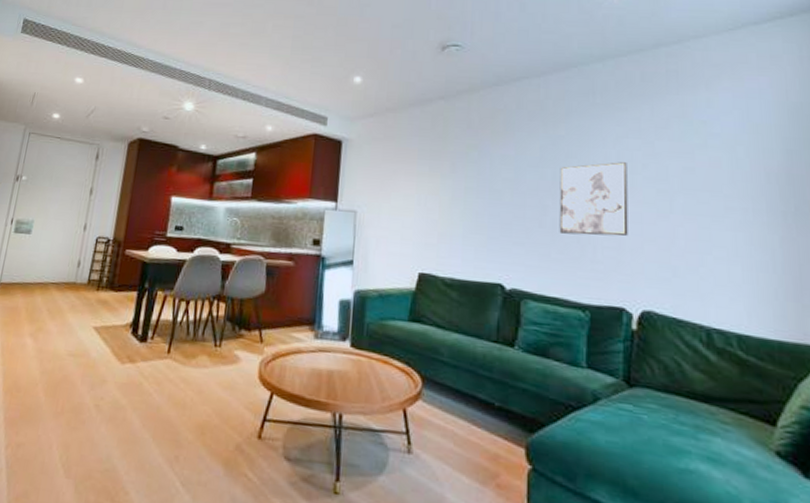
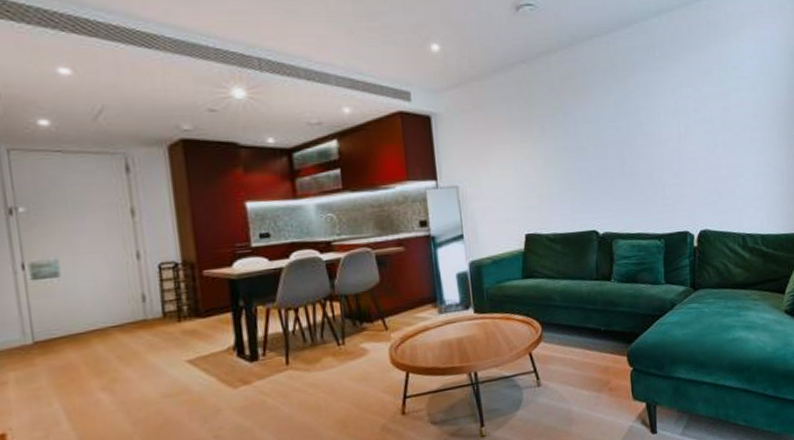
wall art: present [559,162,628,236] -> none [632,109,687,178]

